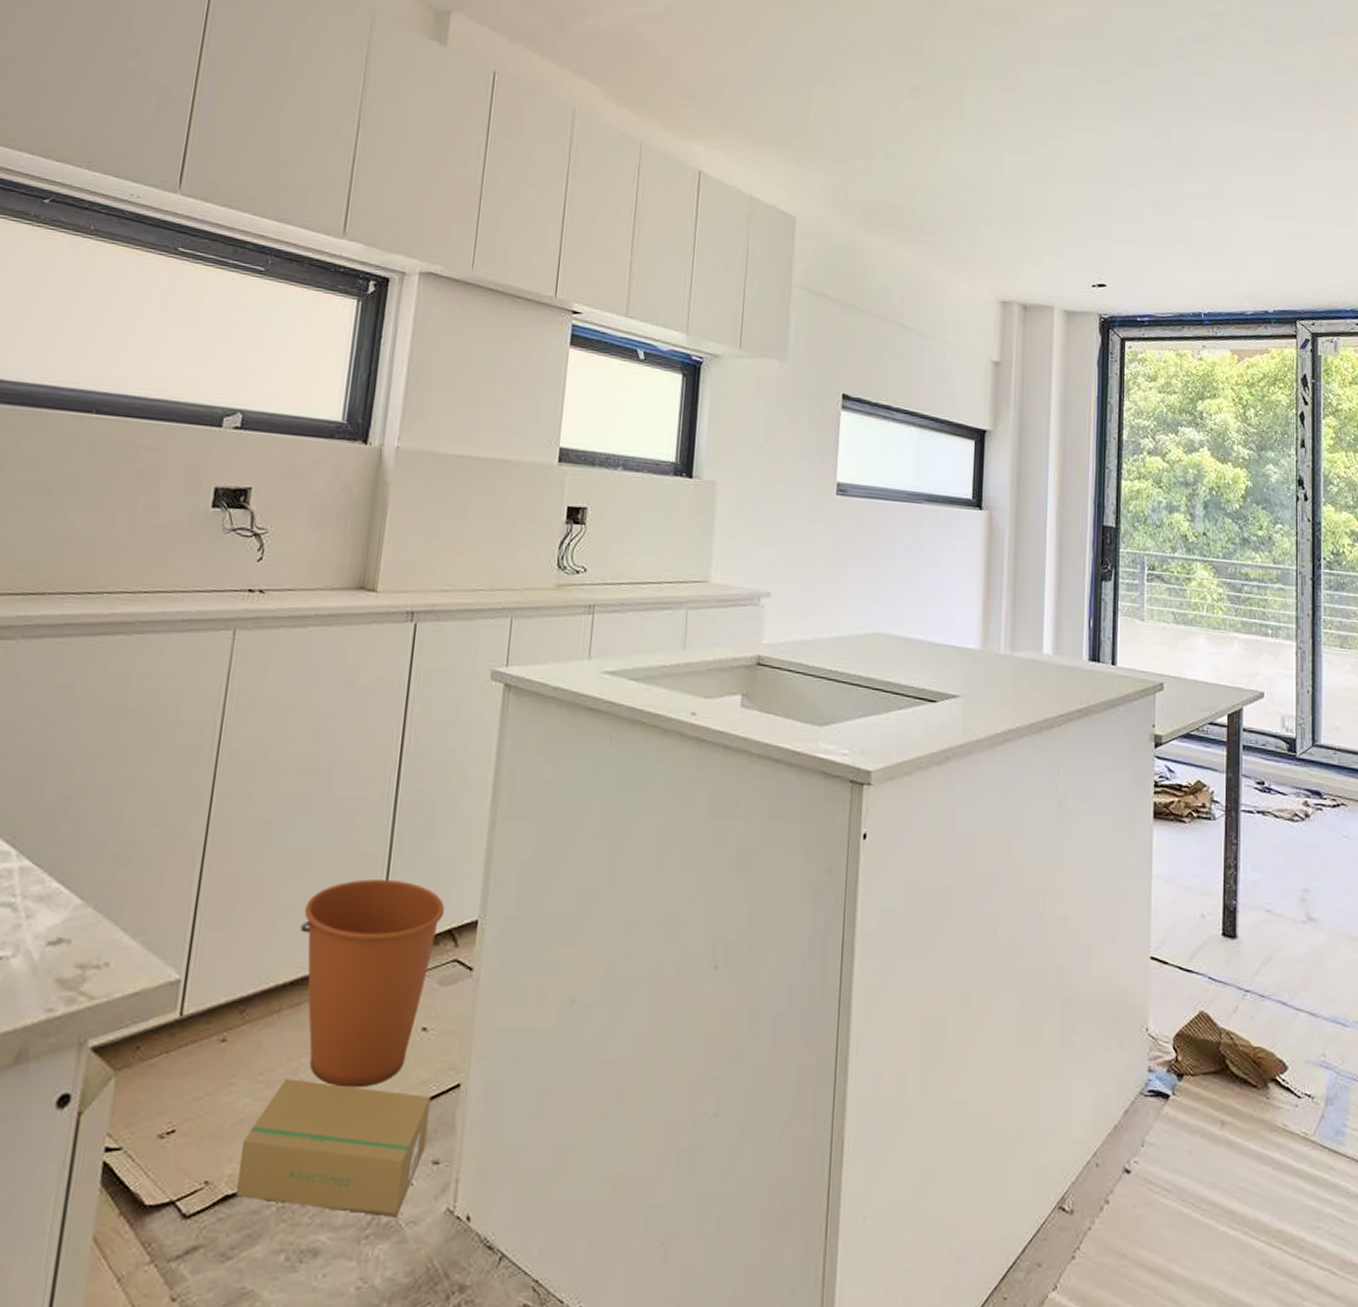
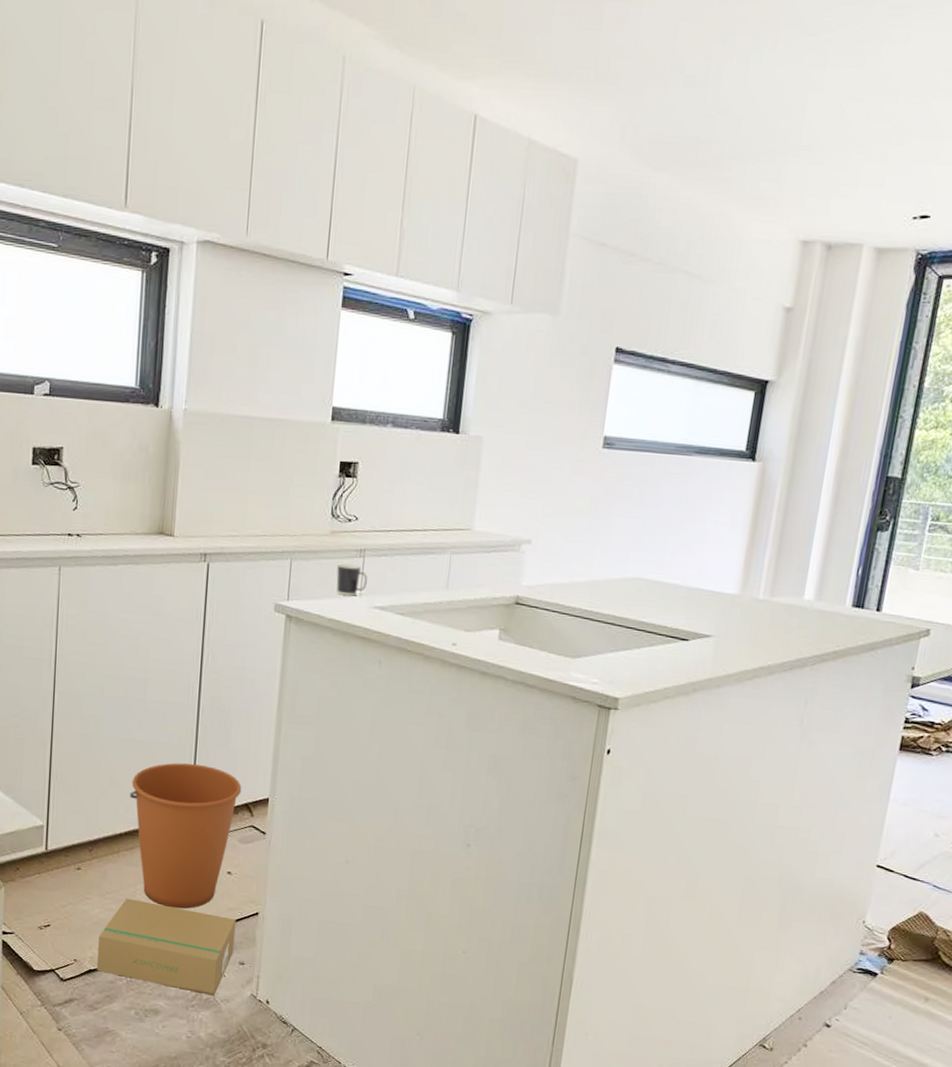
mug: none [562,621,597,660] -> present [336,563,367,596]

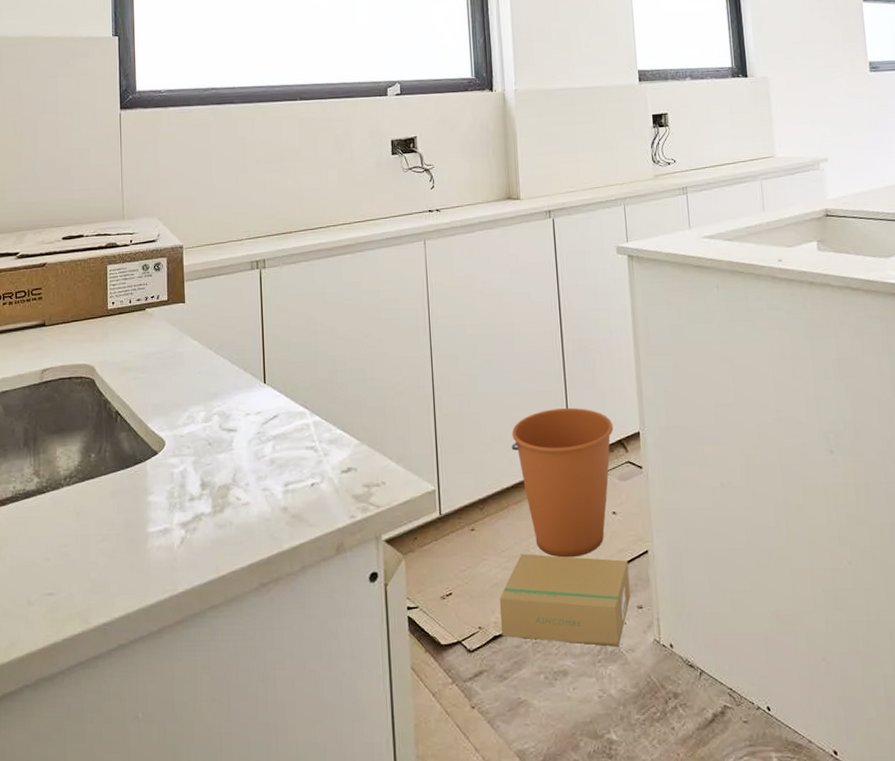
mug: present [336,563,367,596] -> none [665,202,693,230]

